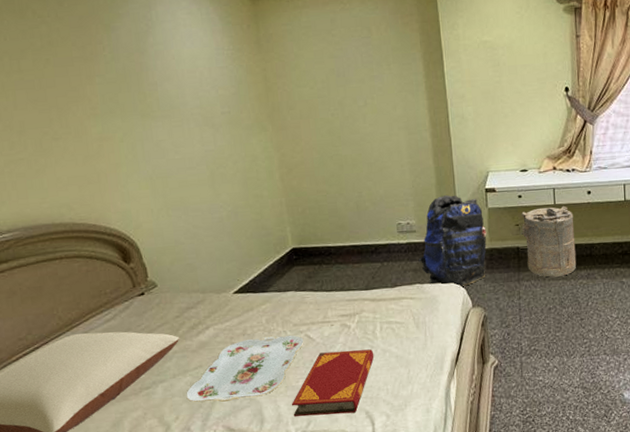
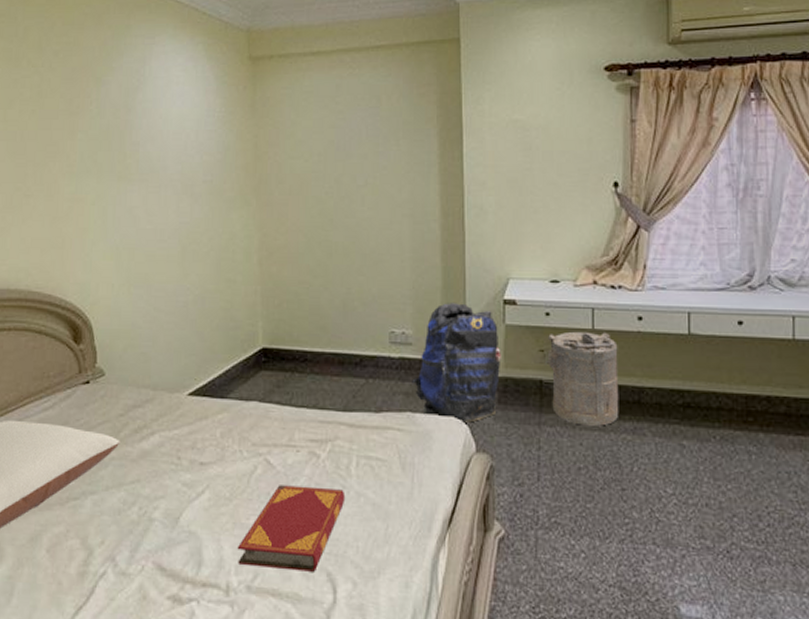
serving tray: present [186,335,304,402] -> none [117,453,262,531]

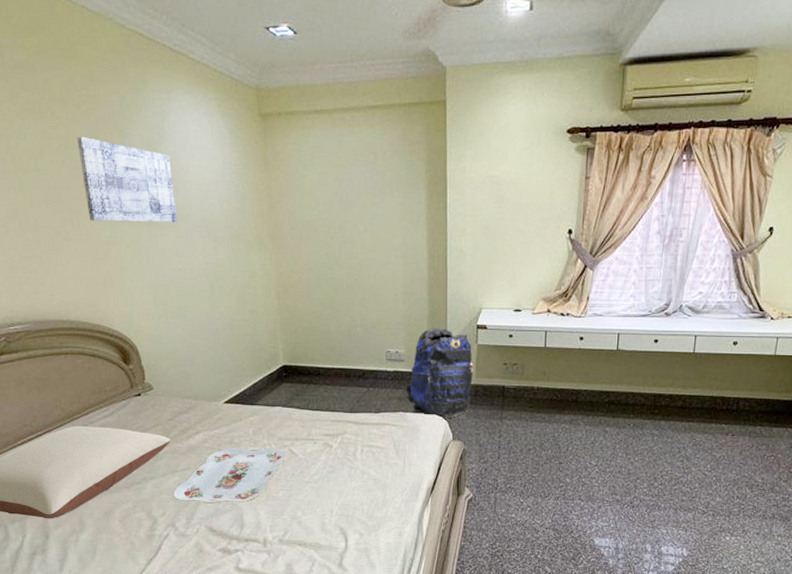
wall art: none [50,84,151,177] -> present [76,136,177,223]
serving tray: none [117,453,262,531] -> present [173,446,287,504]
hardback book: present [238,485,346,572] -> none [271,468,353,528]
laundry hamper: present [546,331,619,426] -> none [508,349,563,419]

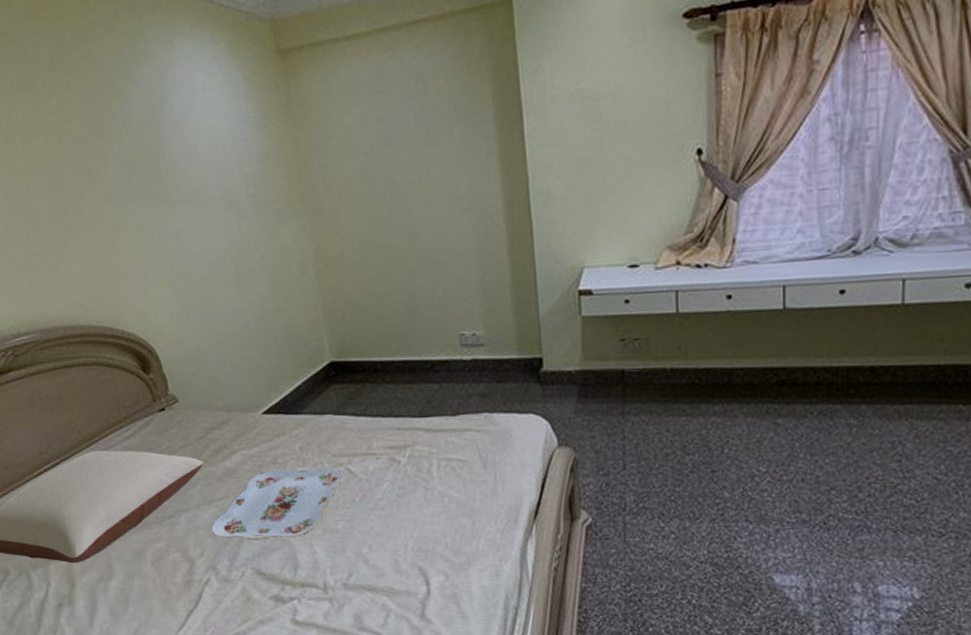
wall art: present [76,136,177,223] -> none [72,106,191,205]
backpack: present [404,328,474,420] -> none [487,298,580,420]

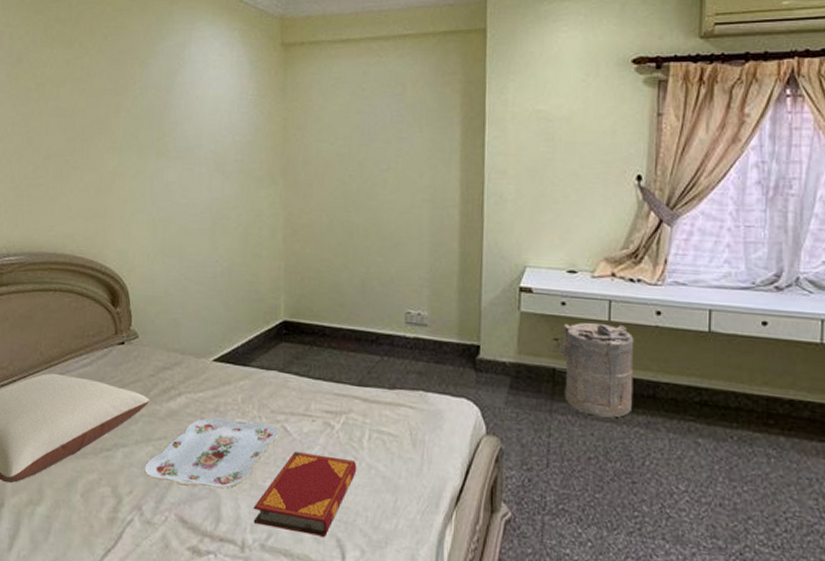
hardback book: none [330,490,430,568] -> present [253,452,357,537]
laundry hamper: none [627,315,708,412] -> present [559,322,634,418]

